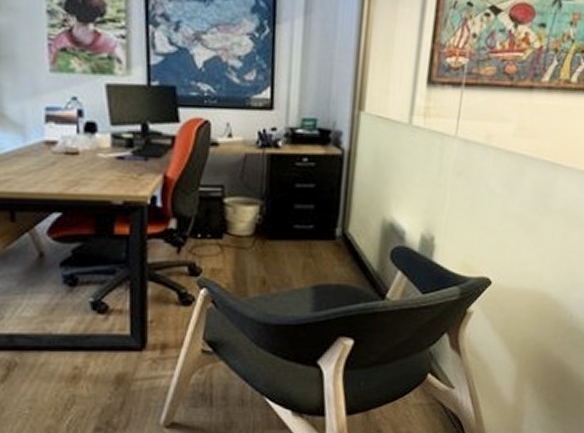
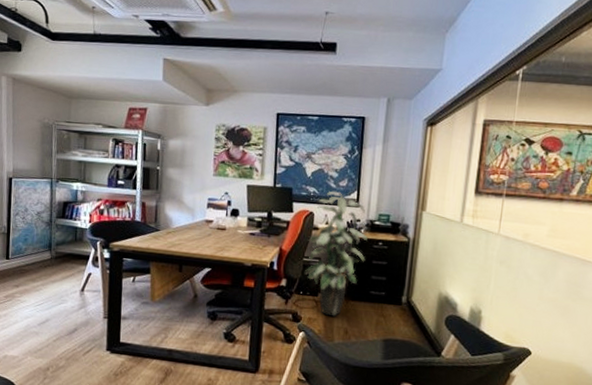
indoor plant: none [201,87,288,264] -> present [304,190,368,317]

